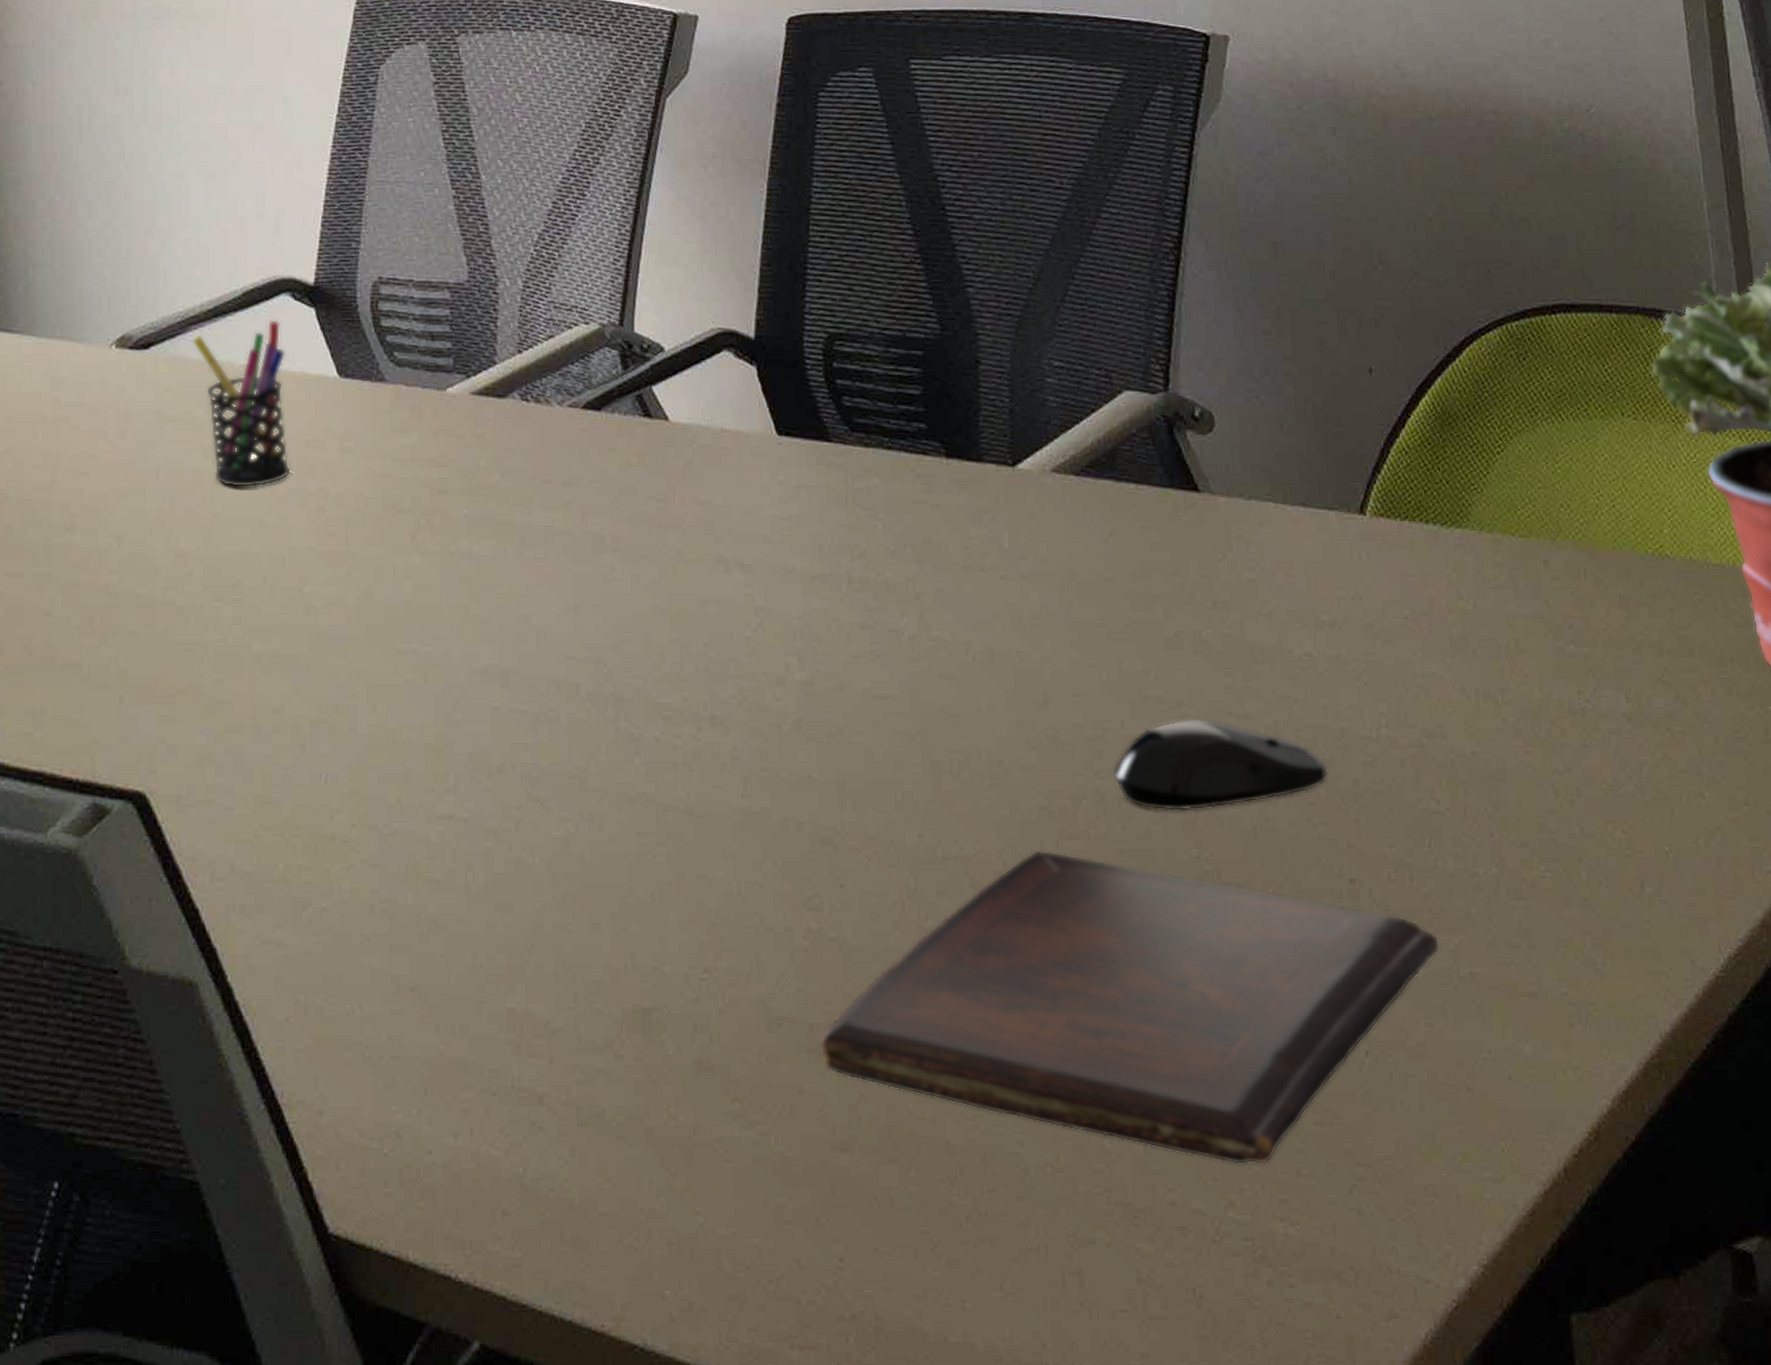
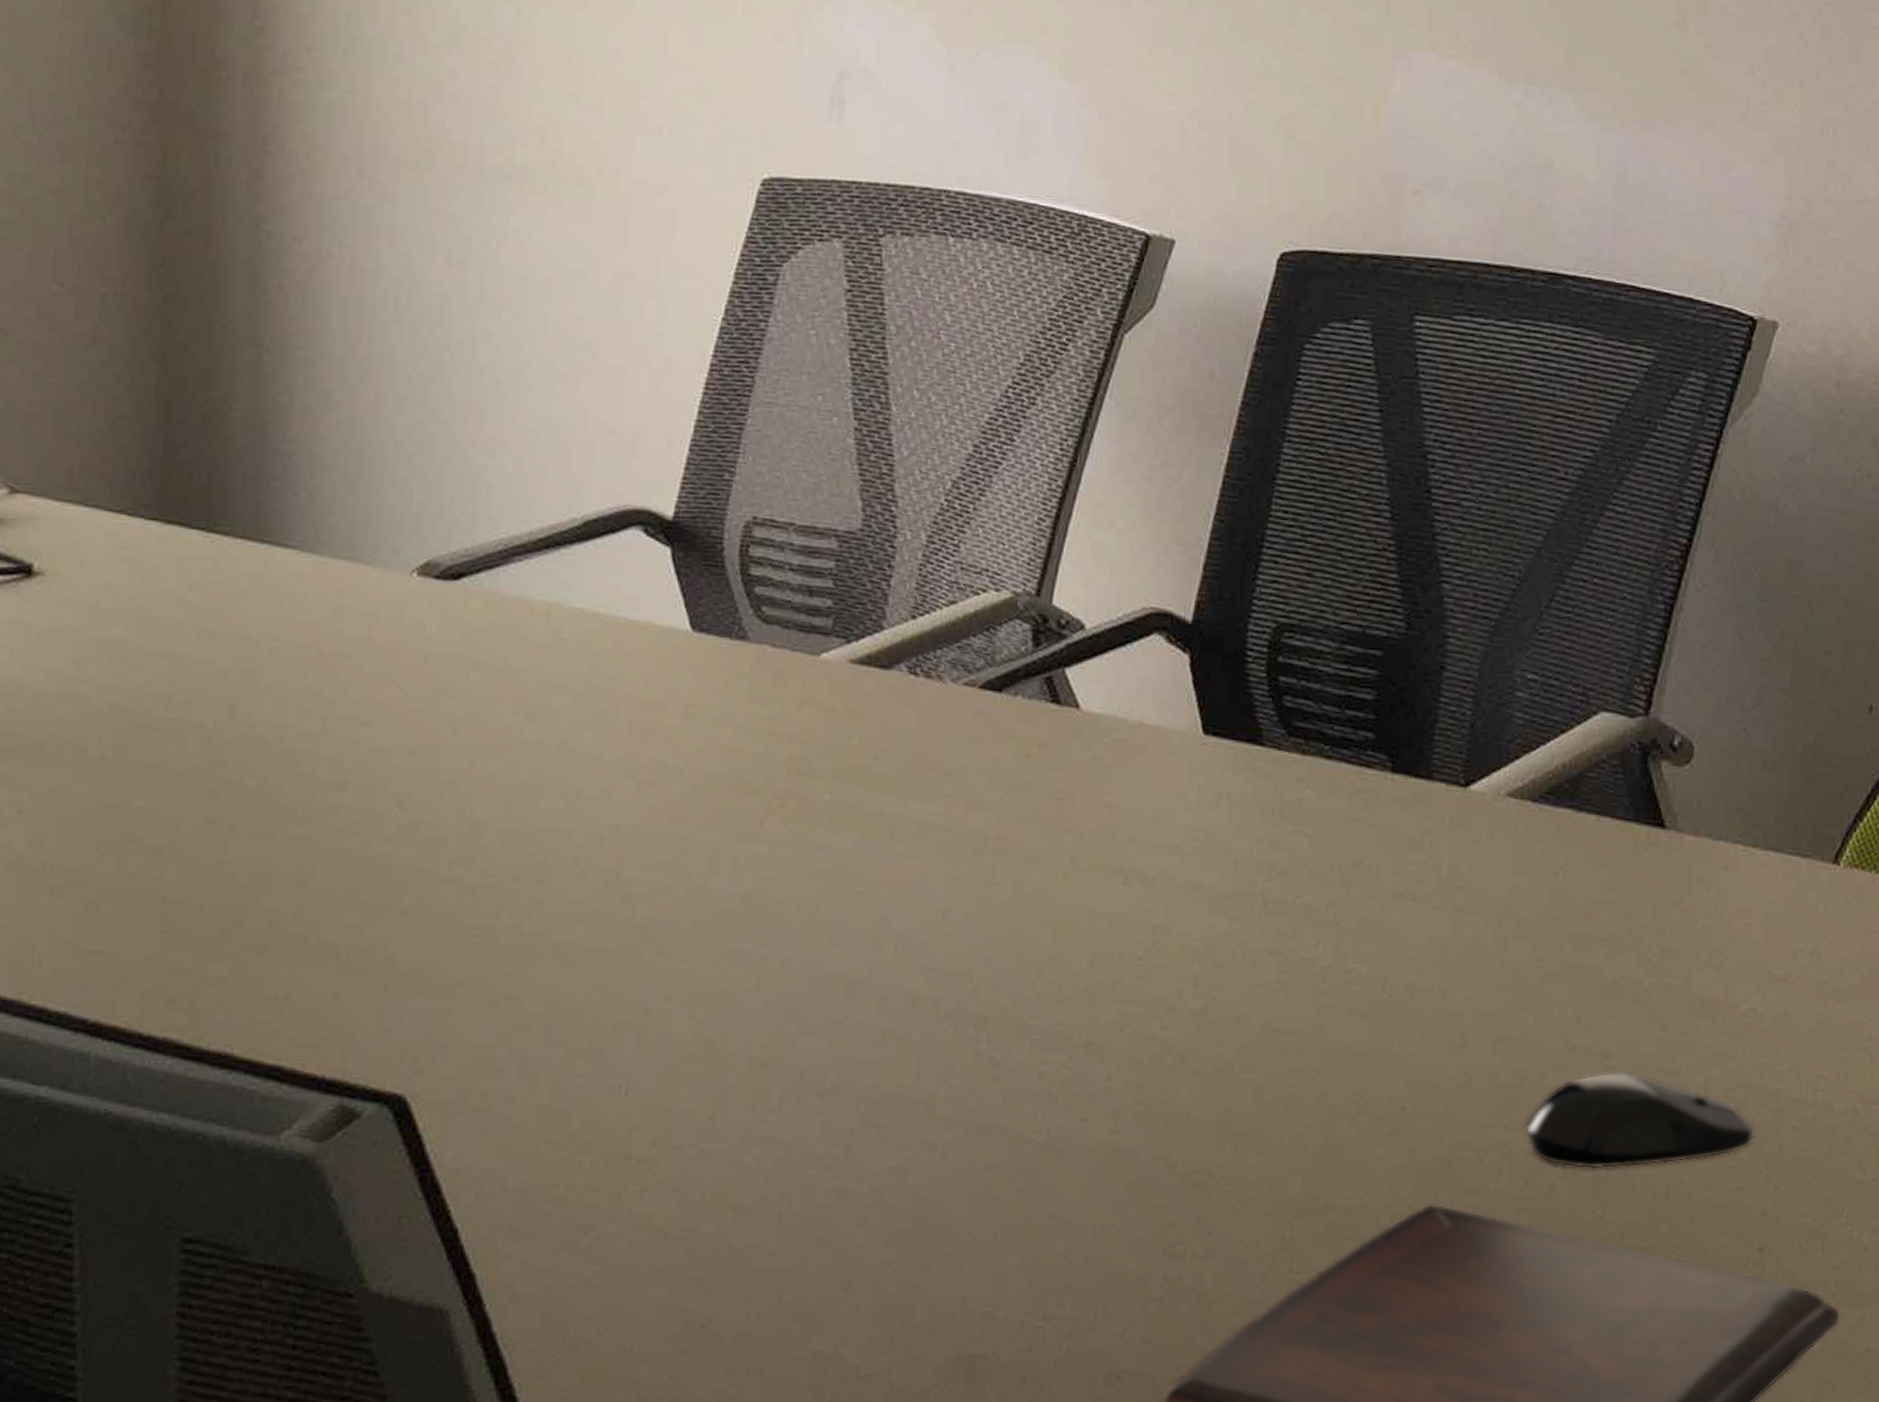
pen holder: present [192,319,291,488] -> none [514,556,630,753]

